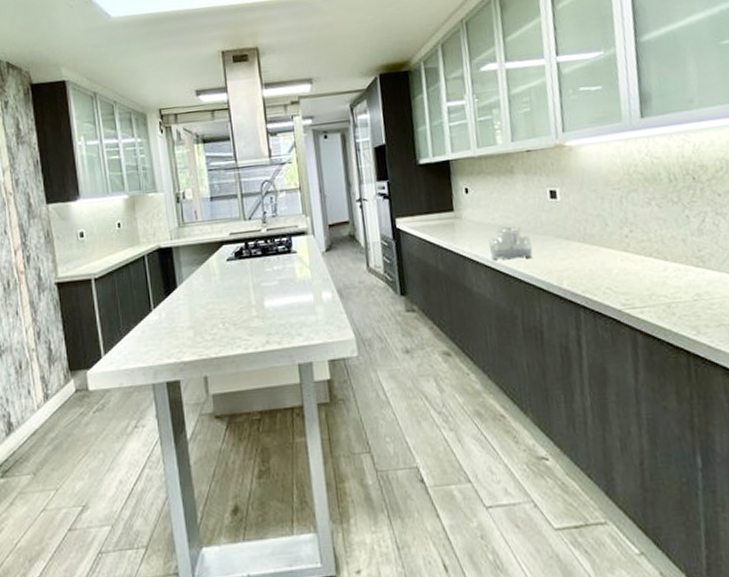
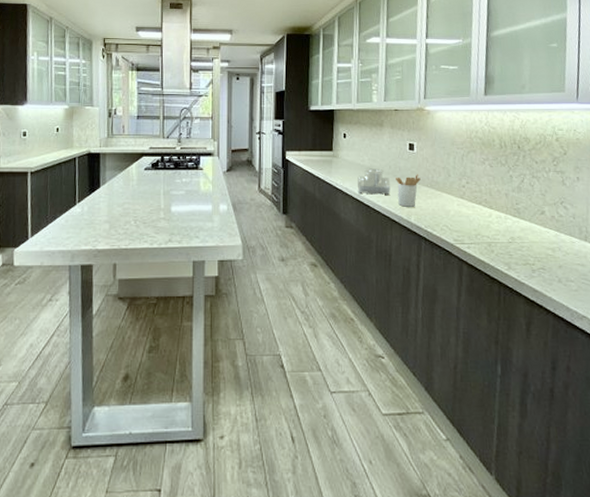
utensil holder: none [537,228,570,271] -> present [396,174,421,207]

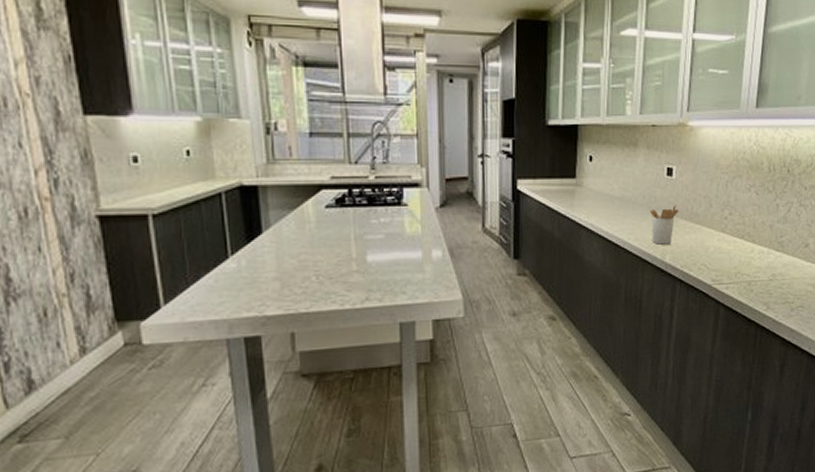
pipe fitting: present [358,168,390,195] -> none [605,199,644,231]

